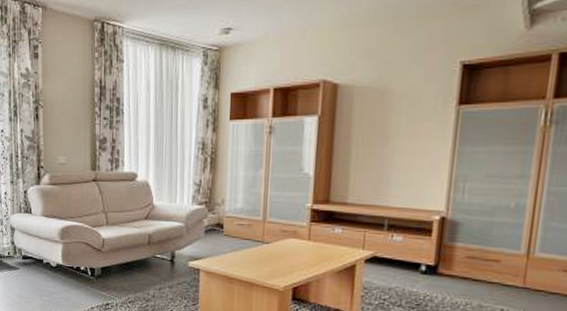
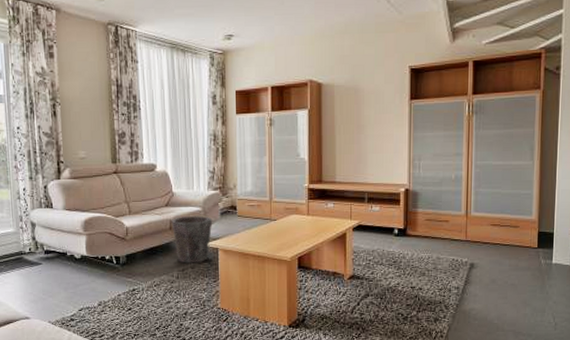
waste bin: none [150,231,196,283] -> present [171,215,213,264]

